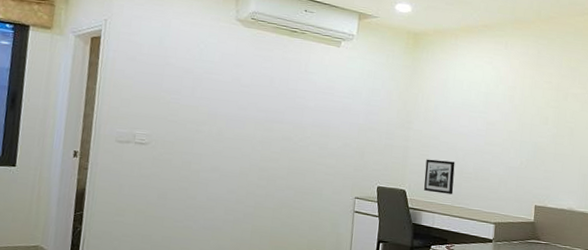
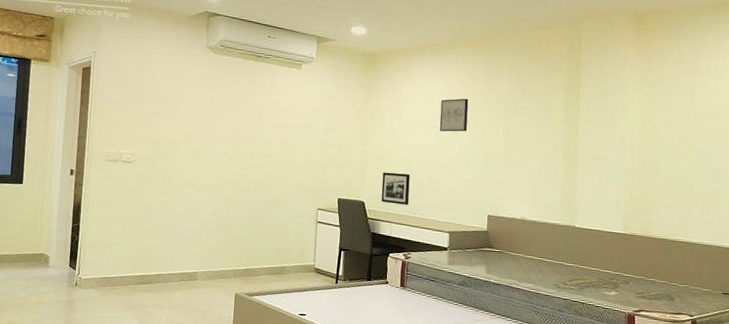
wall art: none [487,83,518,118] -> present [439,98,469,132]

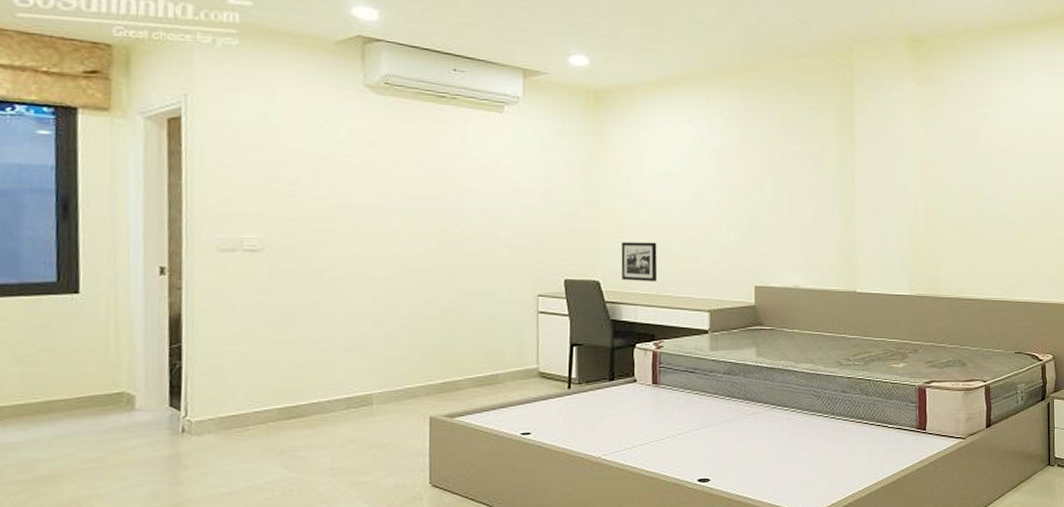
wall art: present [439,98,469,132] -> none [690,144,725,188]

